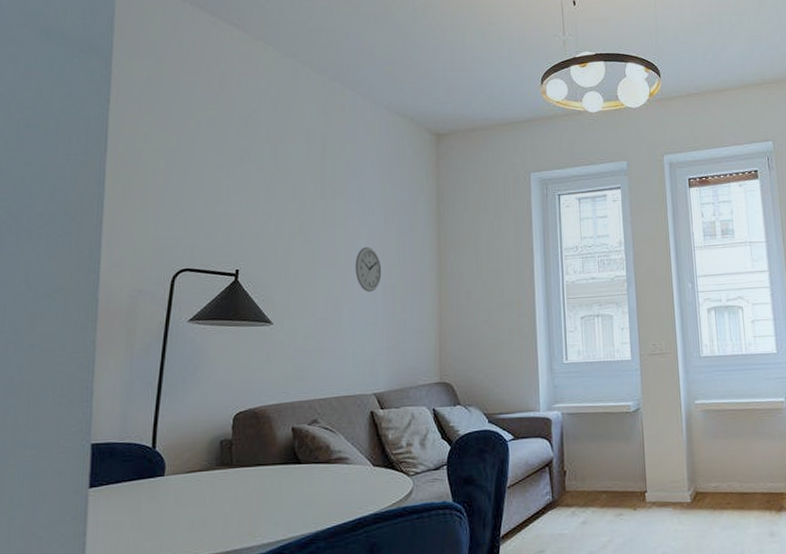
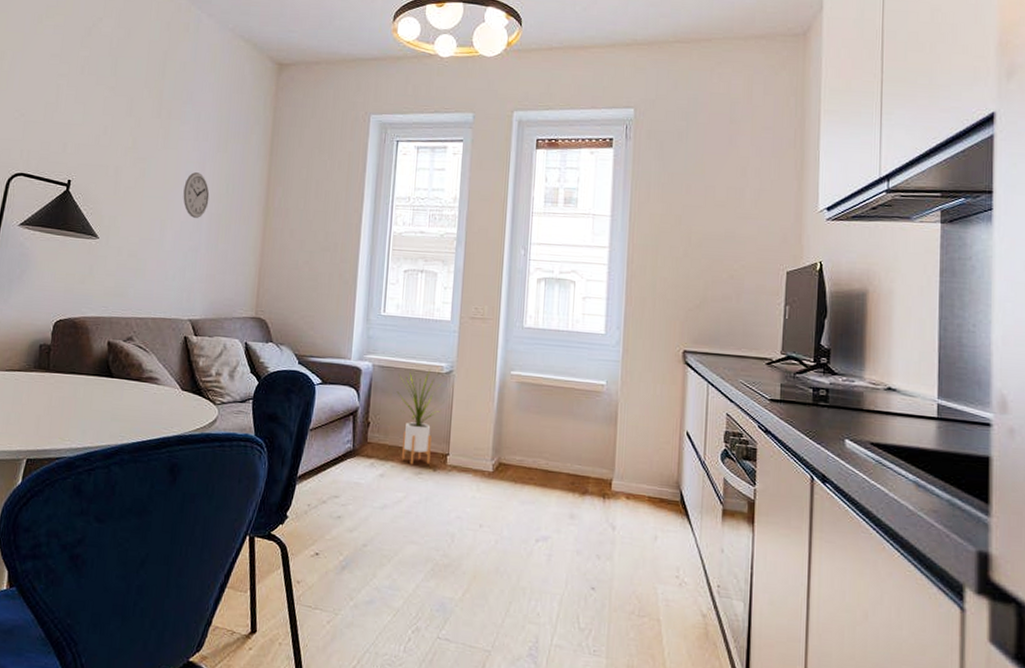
house plant: none [588,408,634,508] -> present [396,367,445,465]

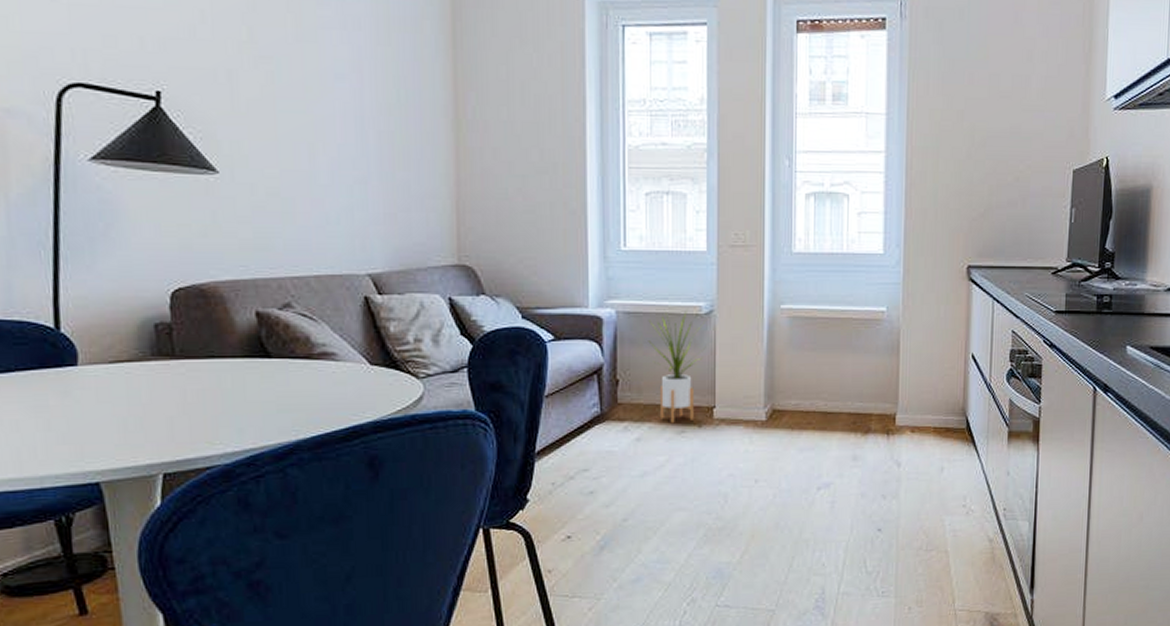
wall clock: present [183,172,210,218] -> none [335,75,374,138]

